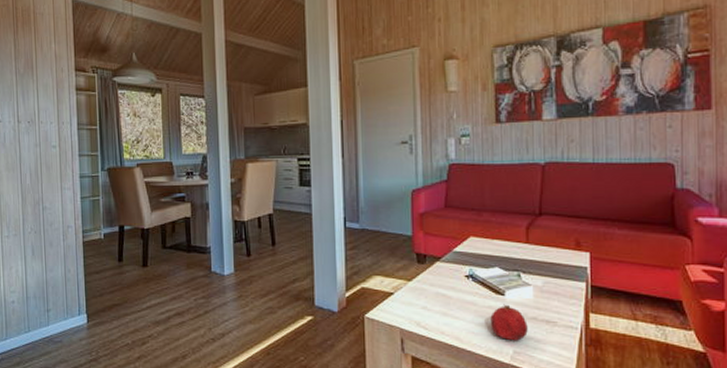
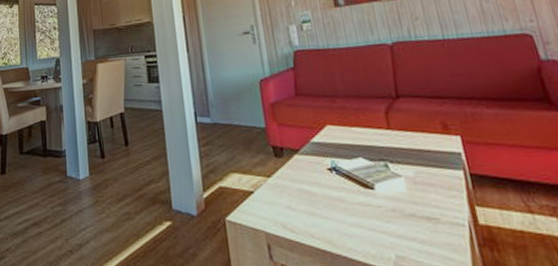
fruit: present [490,304,528,341] -> none [362,199,409,243]

